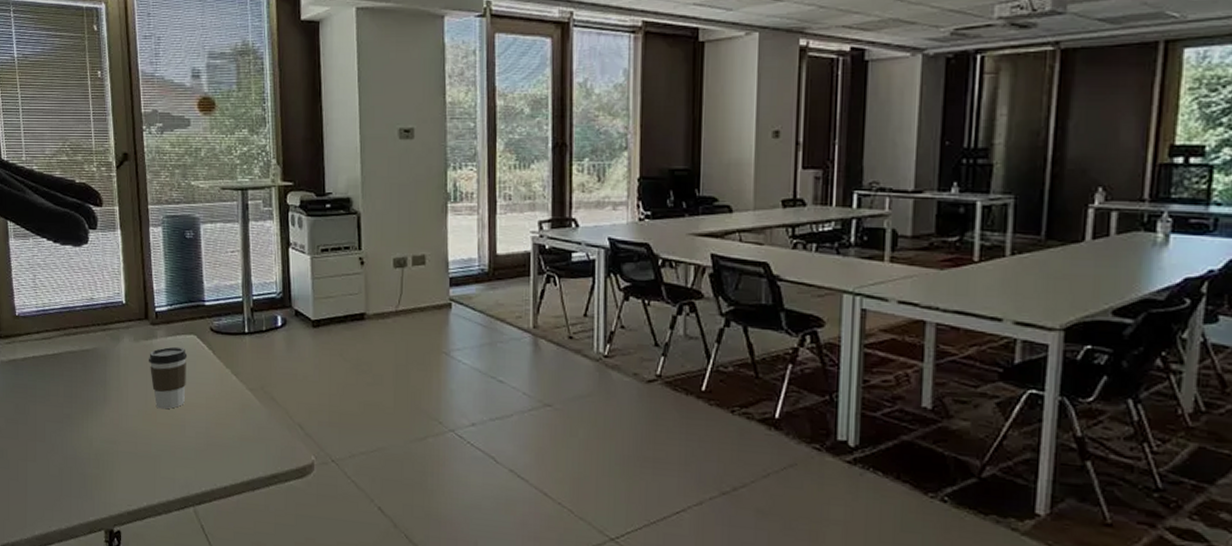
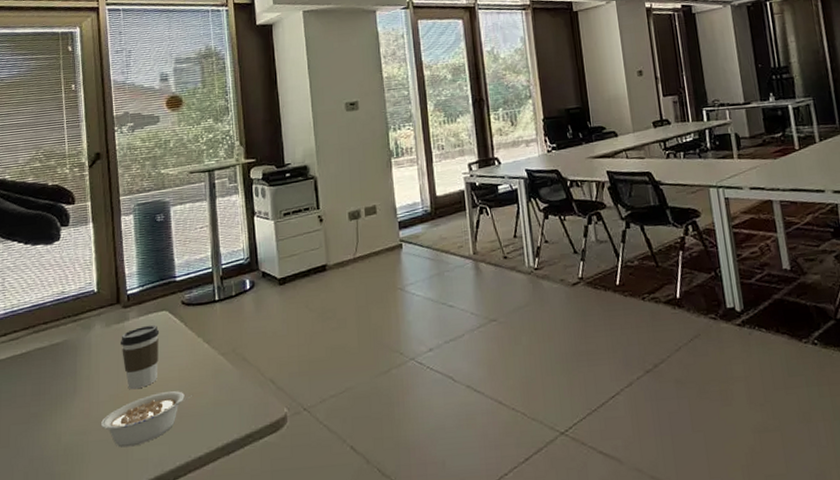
legume: none [129,417,219,464] -> present [100,391,192,448]

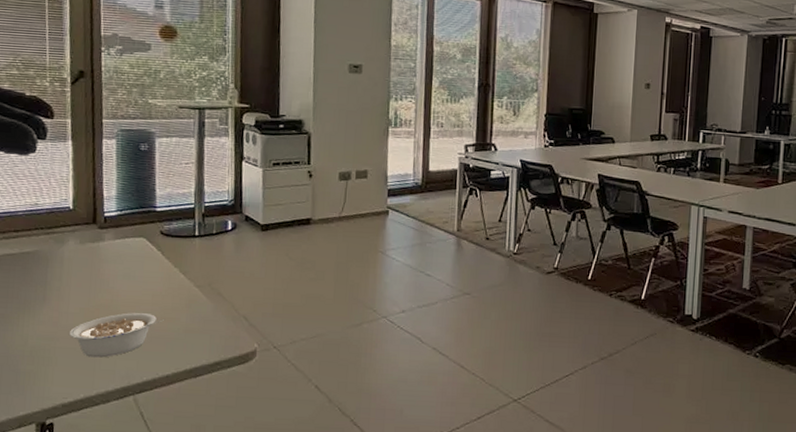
coffee cup: present [121,324,160,390] -> none [94,248,136,307]

